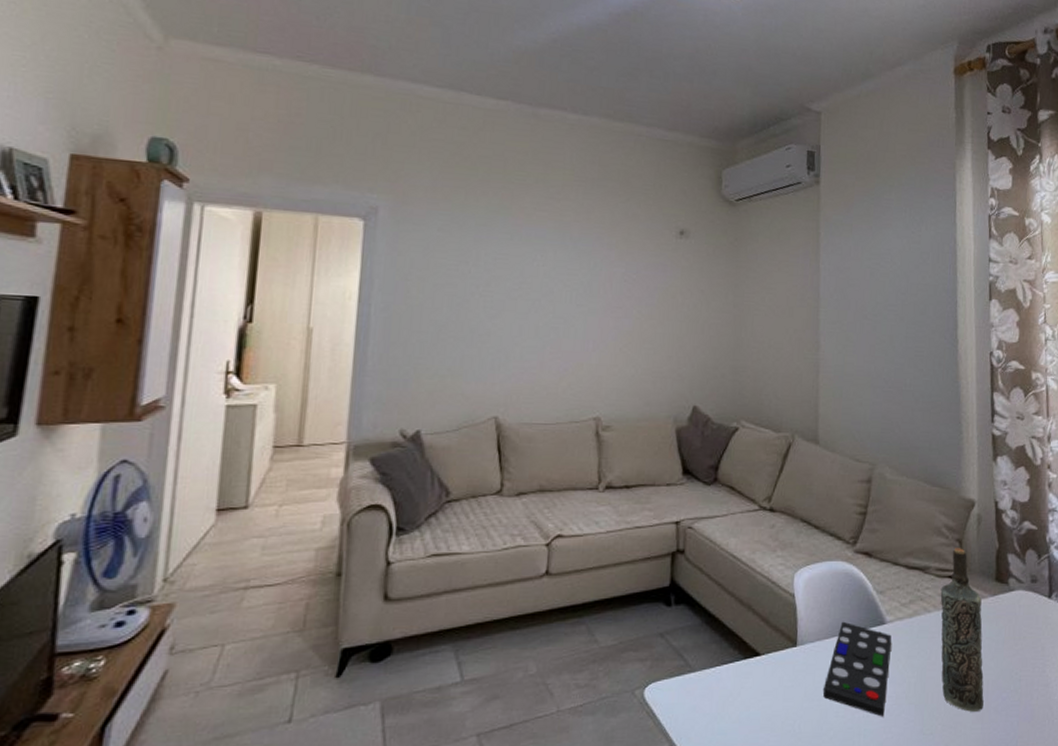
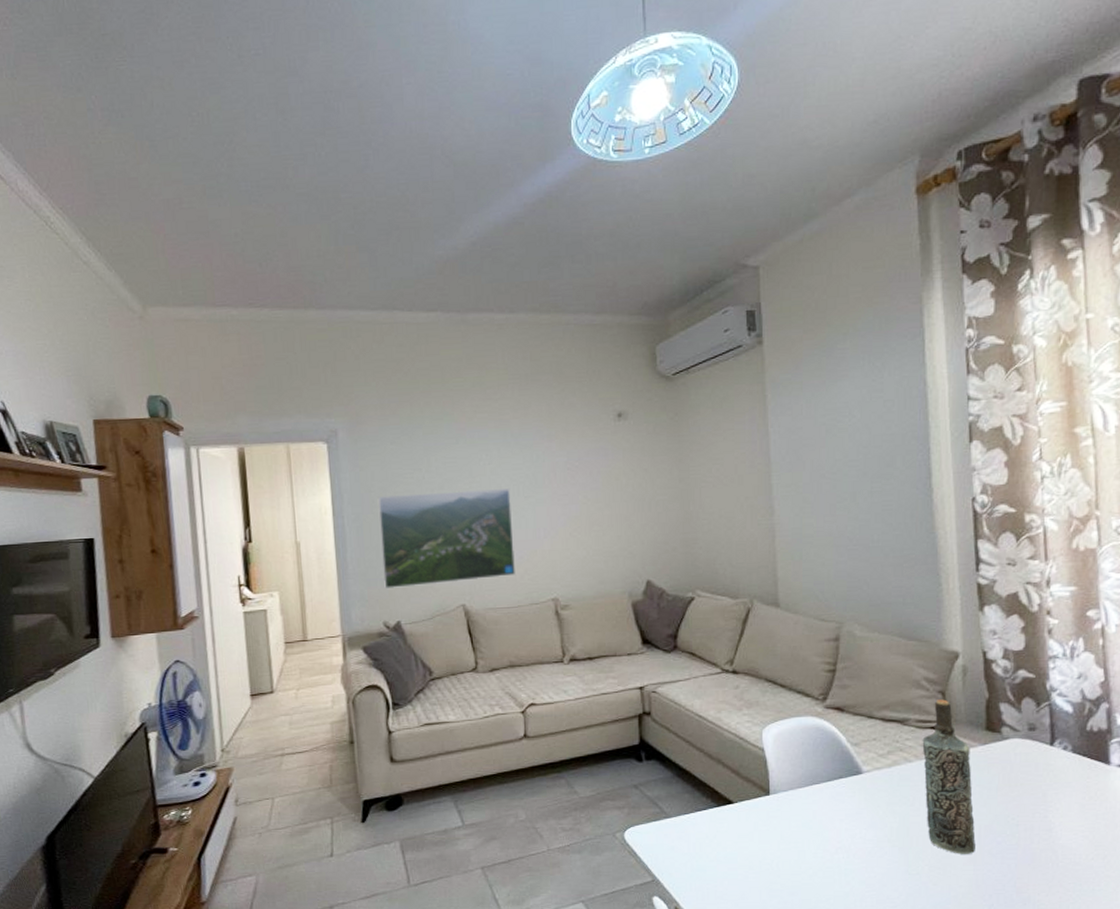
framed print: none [407,285,562,392] -> present [377,489,515,588]
remote control: present [822,621,891,717] -> none [799,772,869,858]

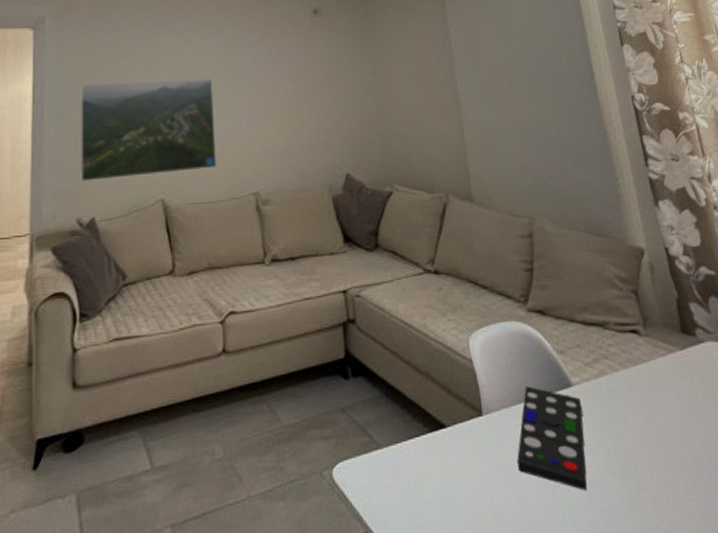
remote control: none [799,772,869,858] -> present [516,385,587,491]
bottle: present [922,699,976,854] -> none [624,299,694,481]

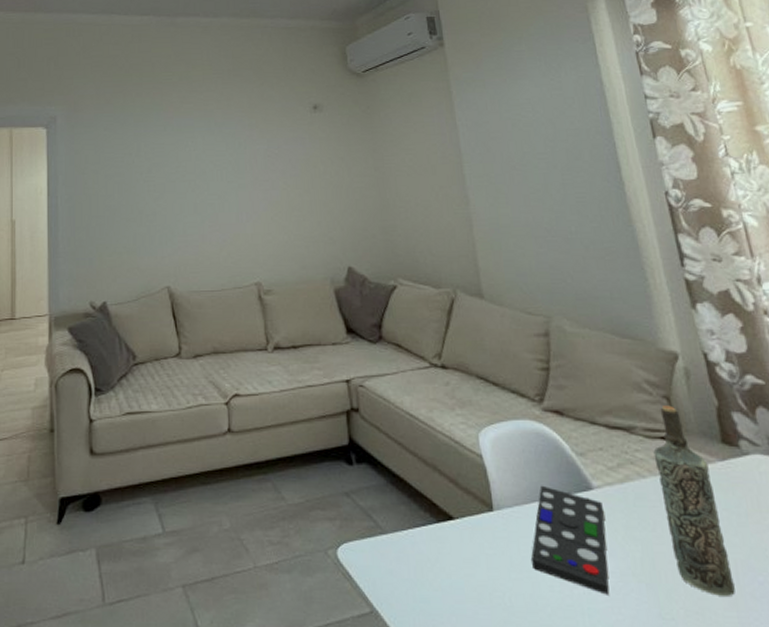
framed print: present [79,79,216,181] -> none [90,174,219,268]
bottle: none [624,299,694,481] -> present [653,405,735,596]

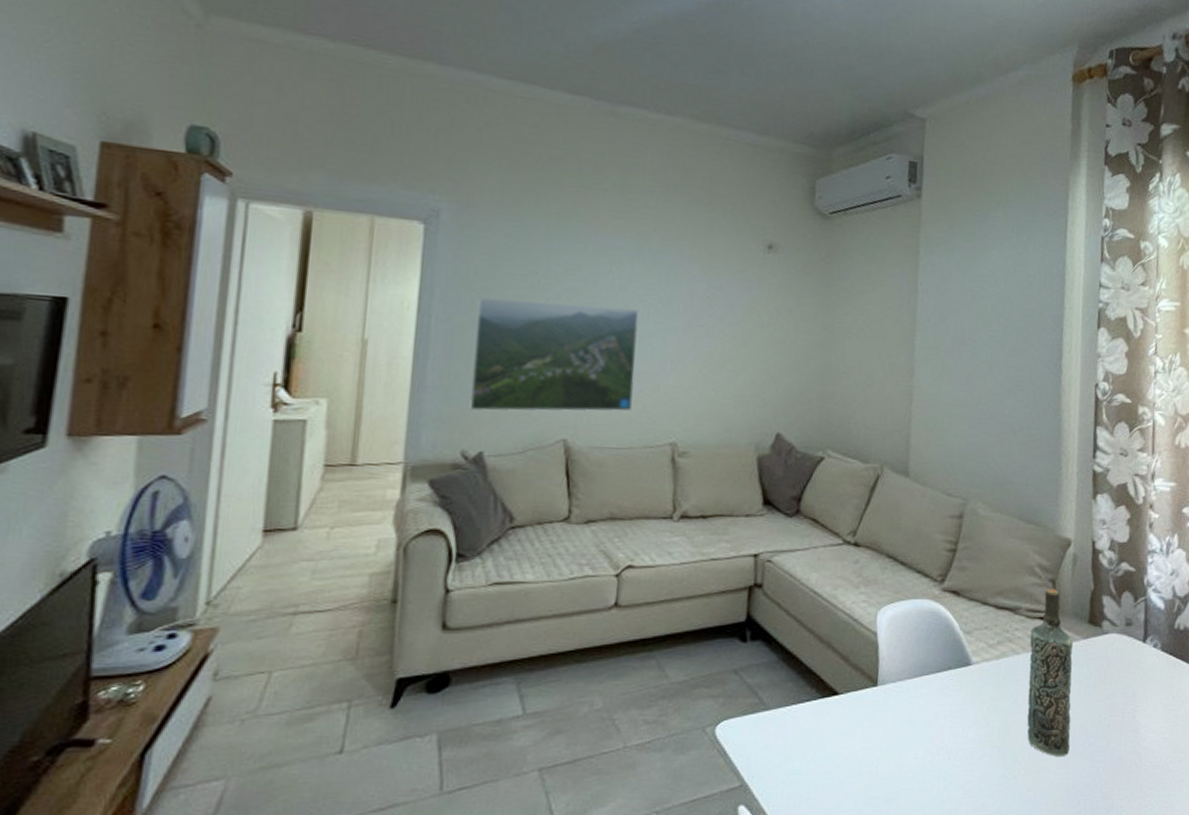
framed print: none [90,174,219,268] -> present [469,296,639,412]
remote control: present [530,485,610,595] -> none [902,661,977,760]

